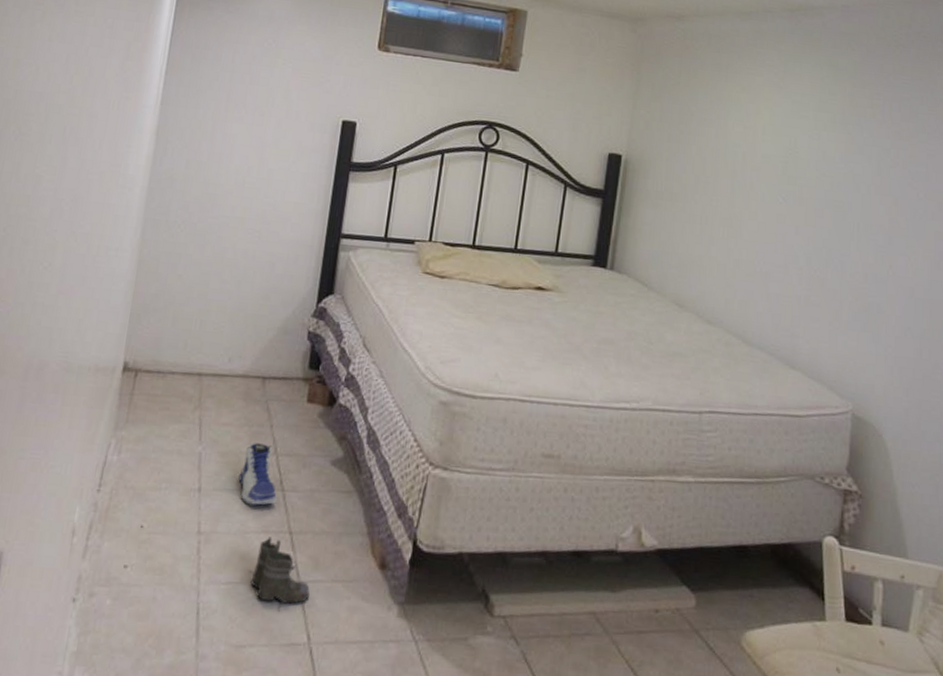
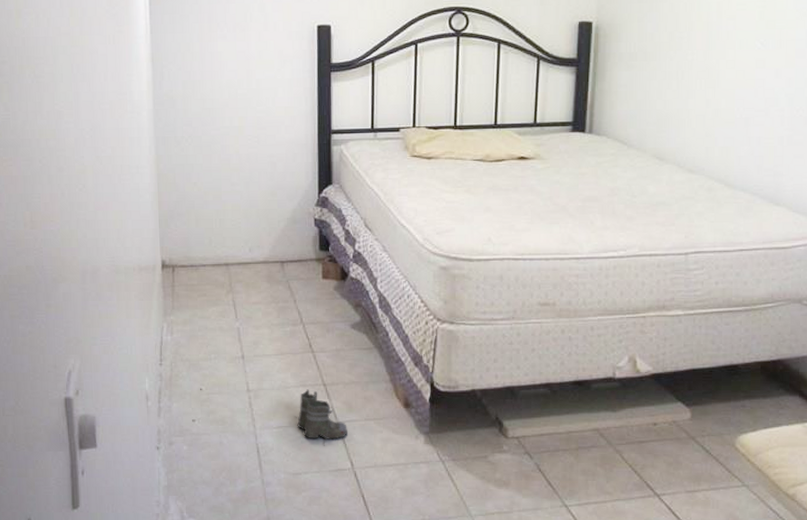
sneaker: present [238,443,277,505] -> none [274,316,308,366]

